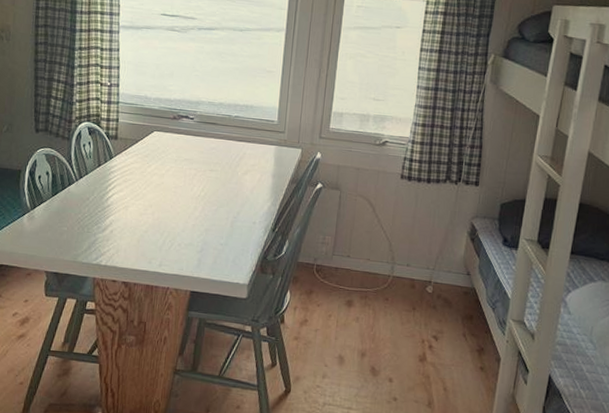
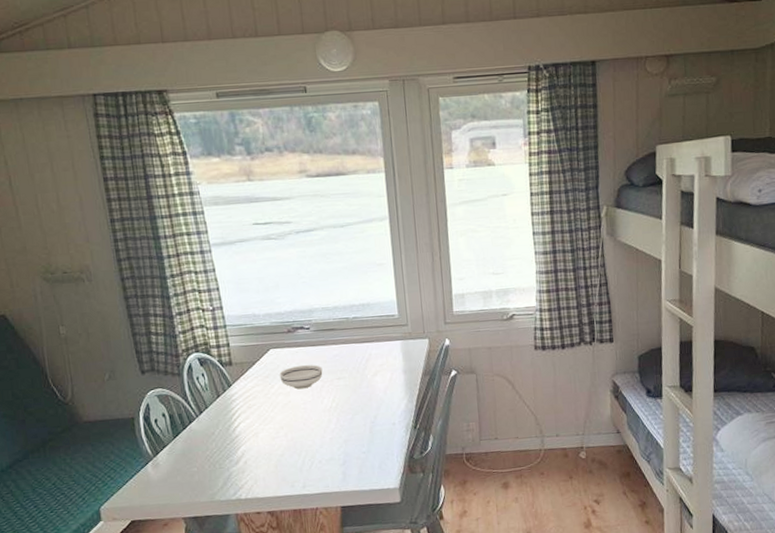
bowl: none [158,151,198,174] -> present [279,364,323,390]

